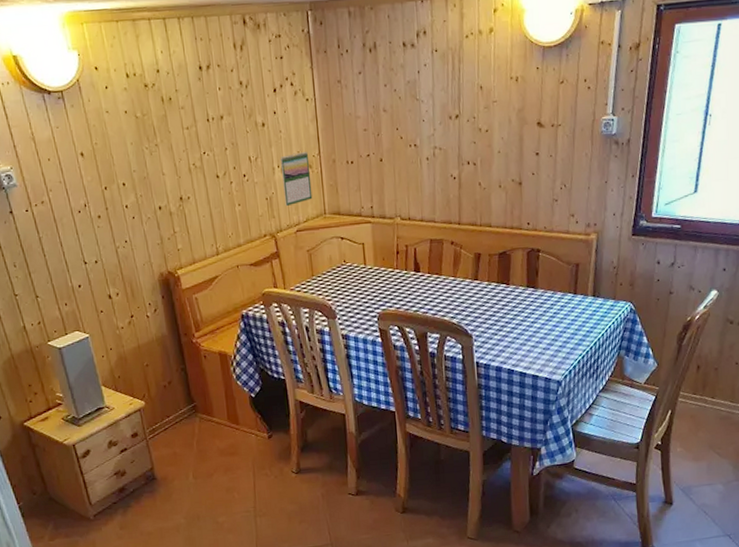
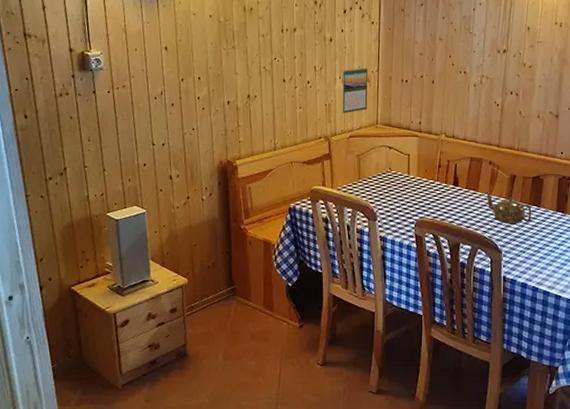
teapot: none [448,275,501,307] -> present [484,192,532,224]

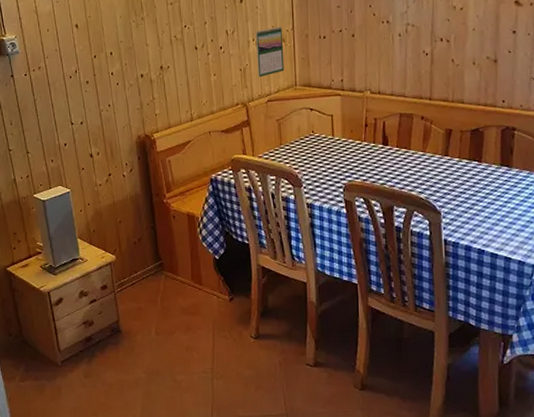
teapot: present [484,192,532,224] -> none [417,150,473,183]

